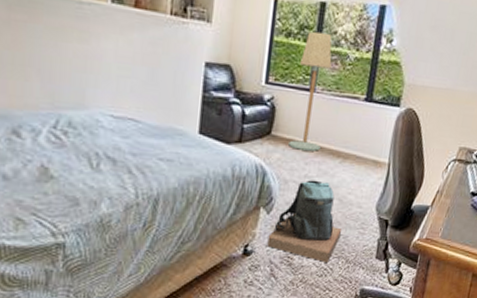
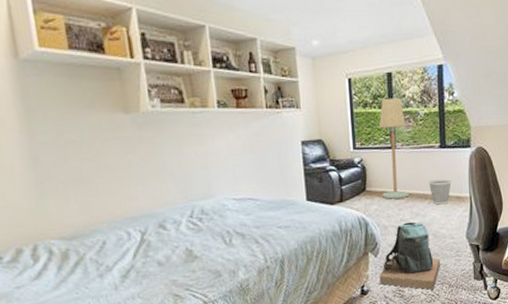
wastebasket: none [344,136,371,167] -> present [428,179,452,205]

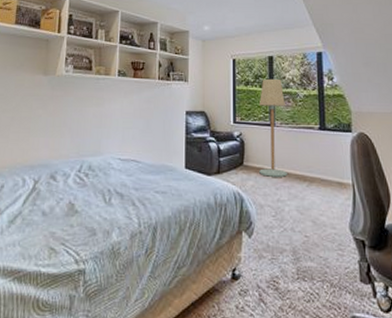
backpack: present [379,222,440,291] -> none [252,203,320,288]
wastebasket: present [428,179,452,205] -> none [307,161,332,189]

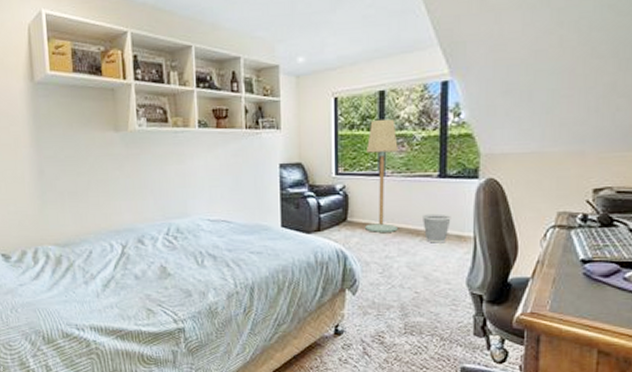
wastebasket: none [307,161,332,189] -> present [421,213,451,243]

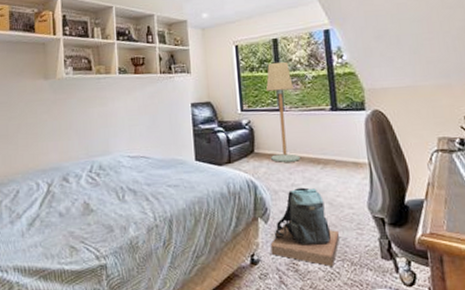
backpack: none [357,260,431,341] -> present [270,187,339,267]
wastebasket: present [421,213,451,243] -> none [320,143,347,171]

